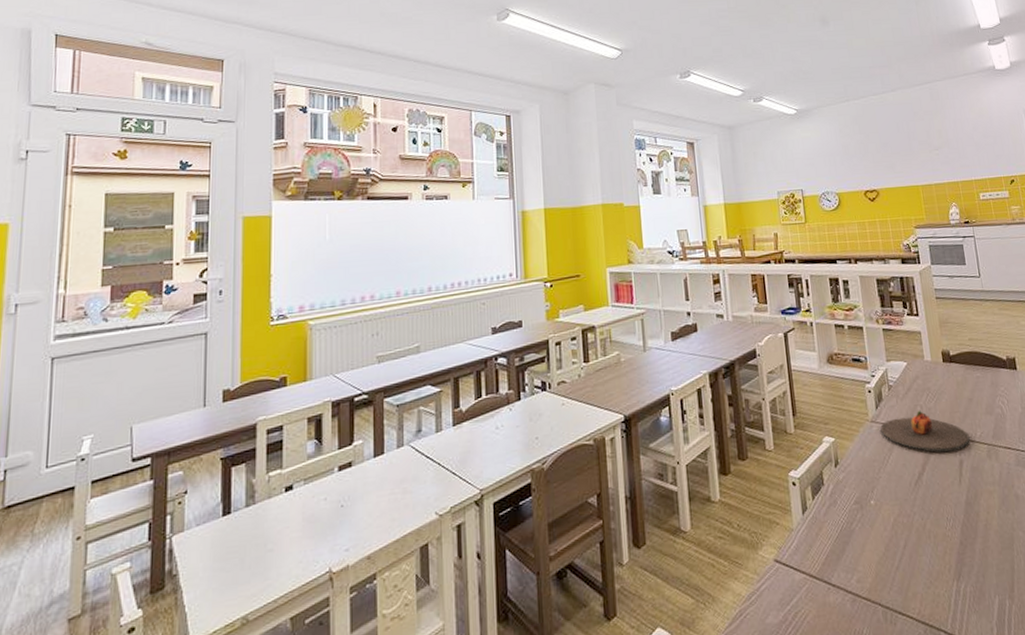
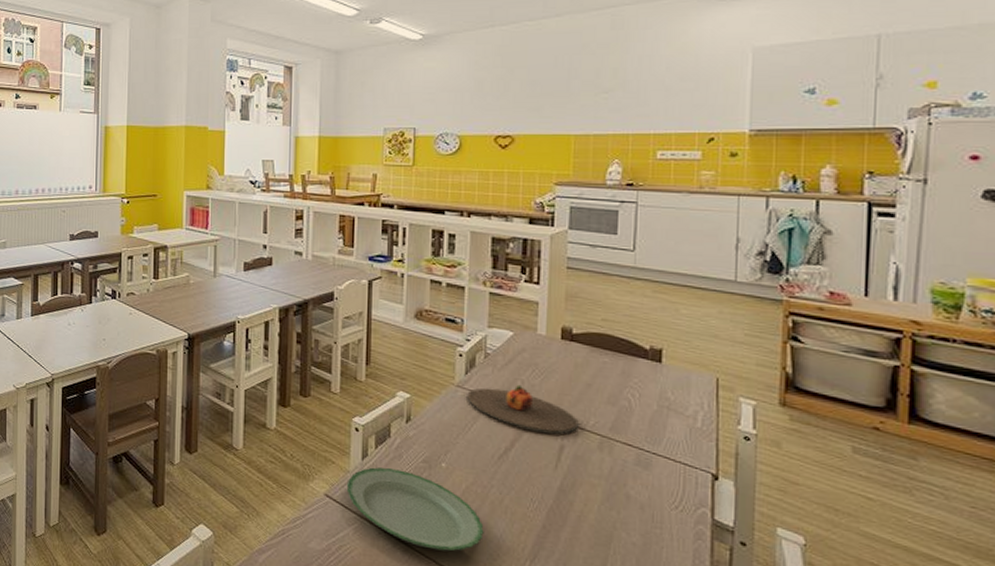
plate: none [792,516,916,593] -> present [346,467,484,551]

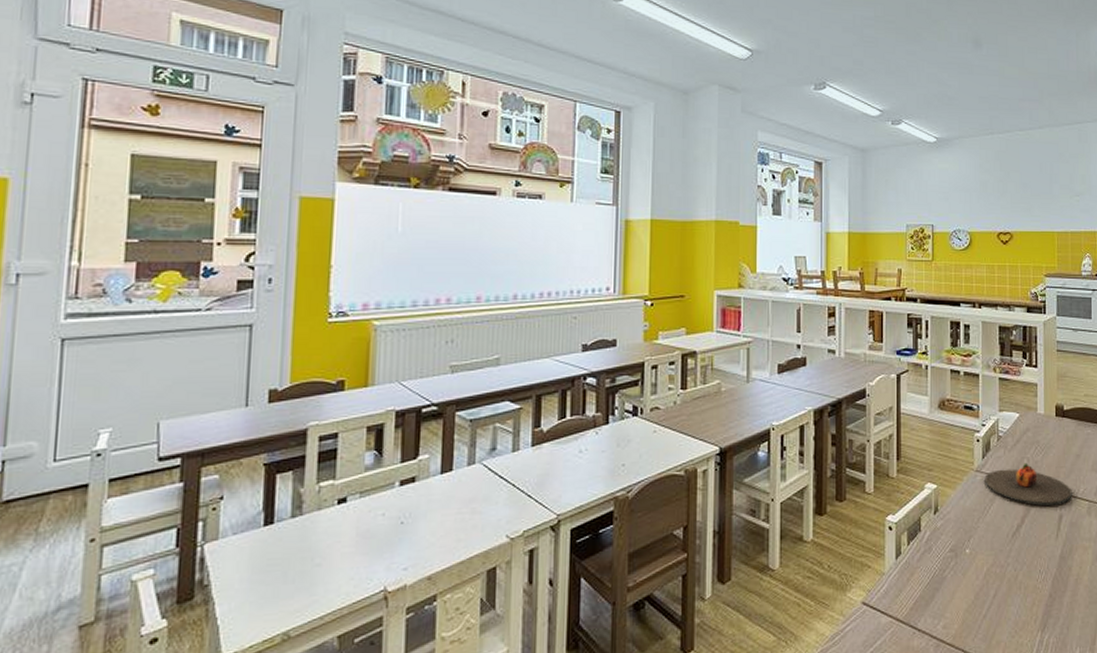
plate: present [346,467,484,551] -> none [882,562,1003,639]

